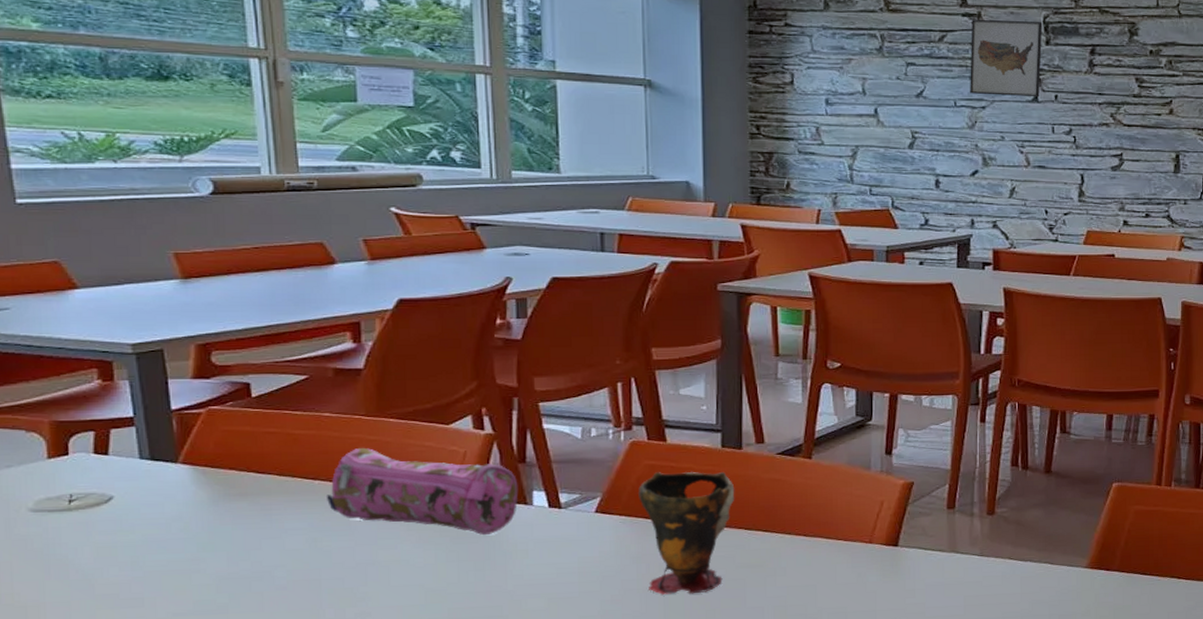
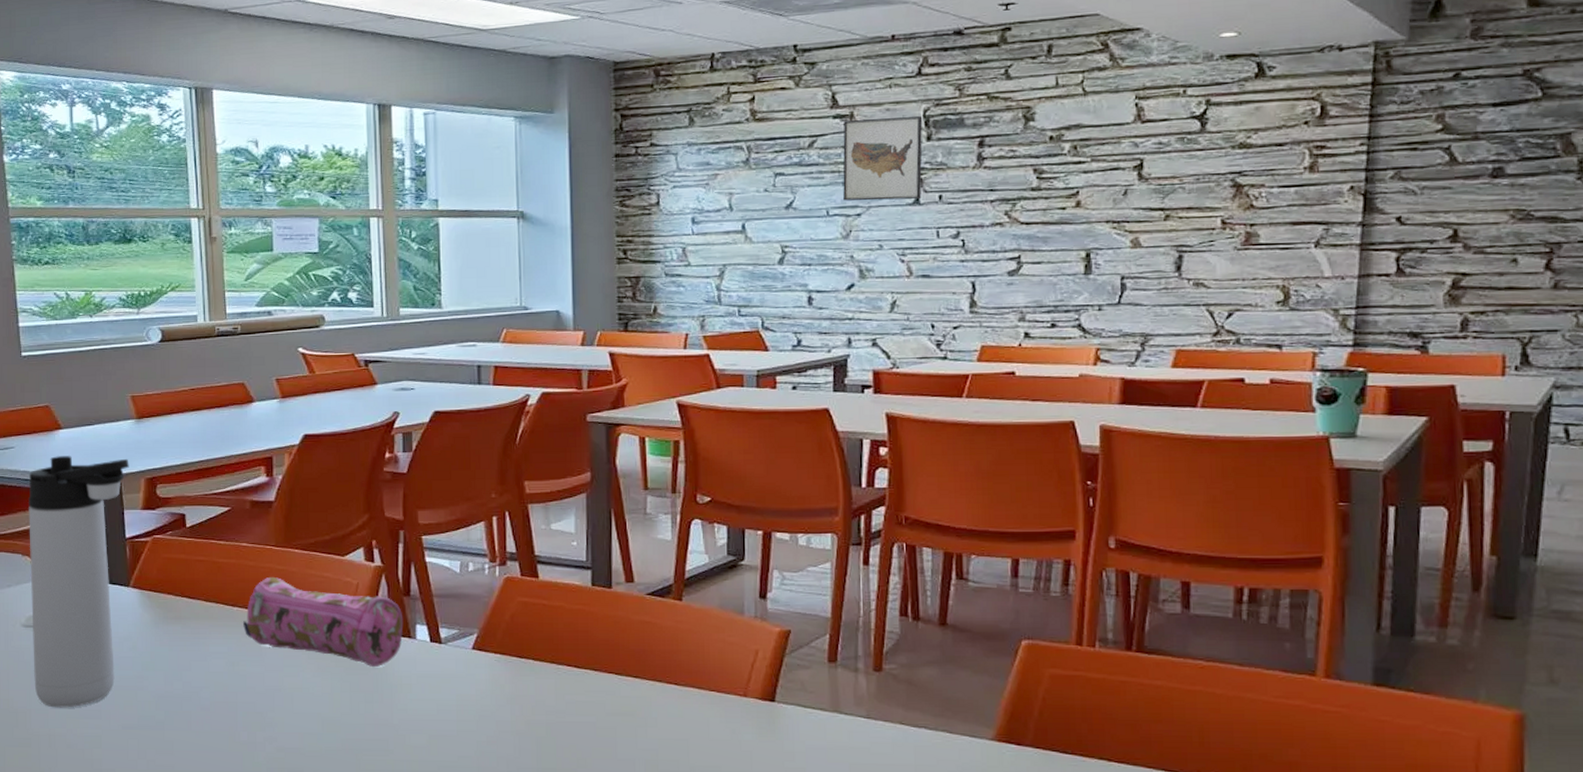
thermos bottle: none [32,319,174,599] -> present [27,456,129,708]
cup: present [638,471,735,595] -> none [512,610,605,741]

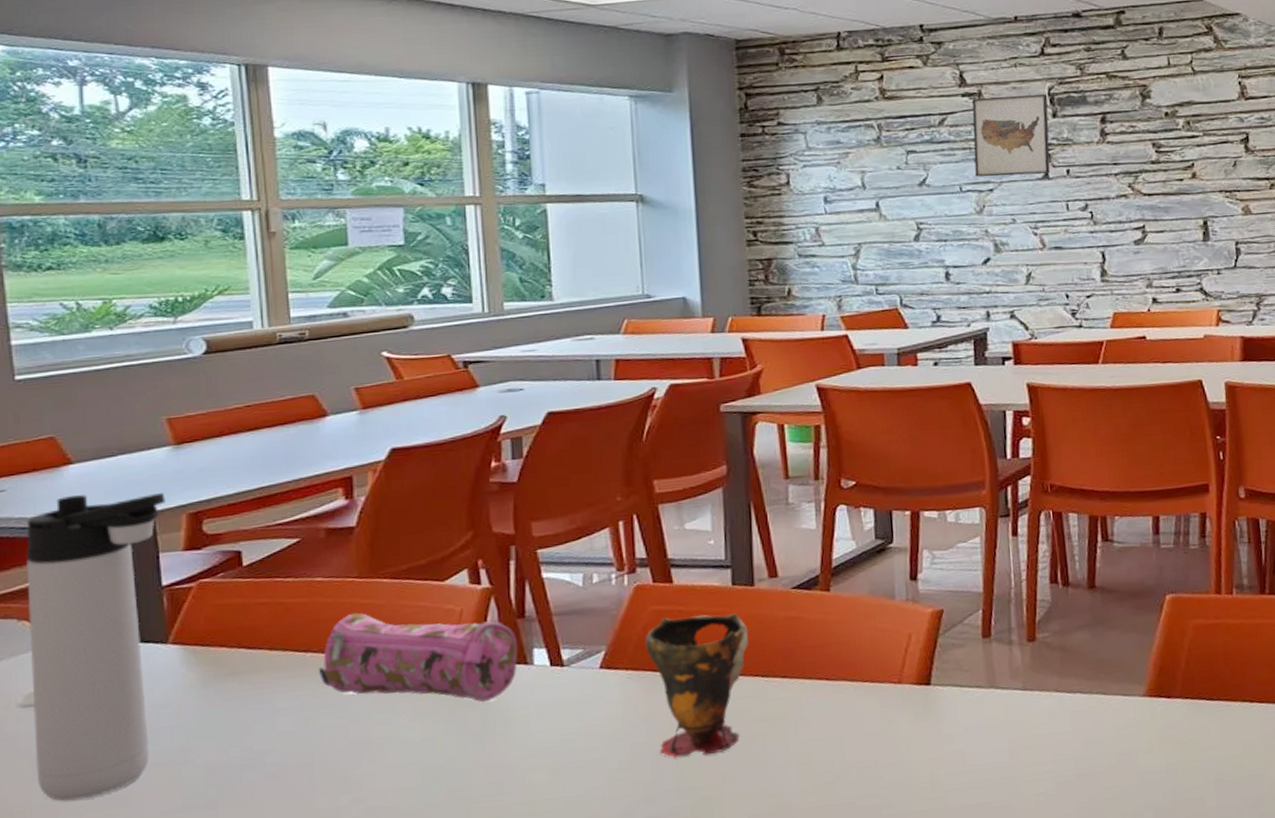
cup: none [512,610,605,741] -> present [645,613,749,758]

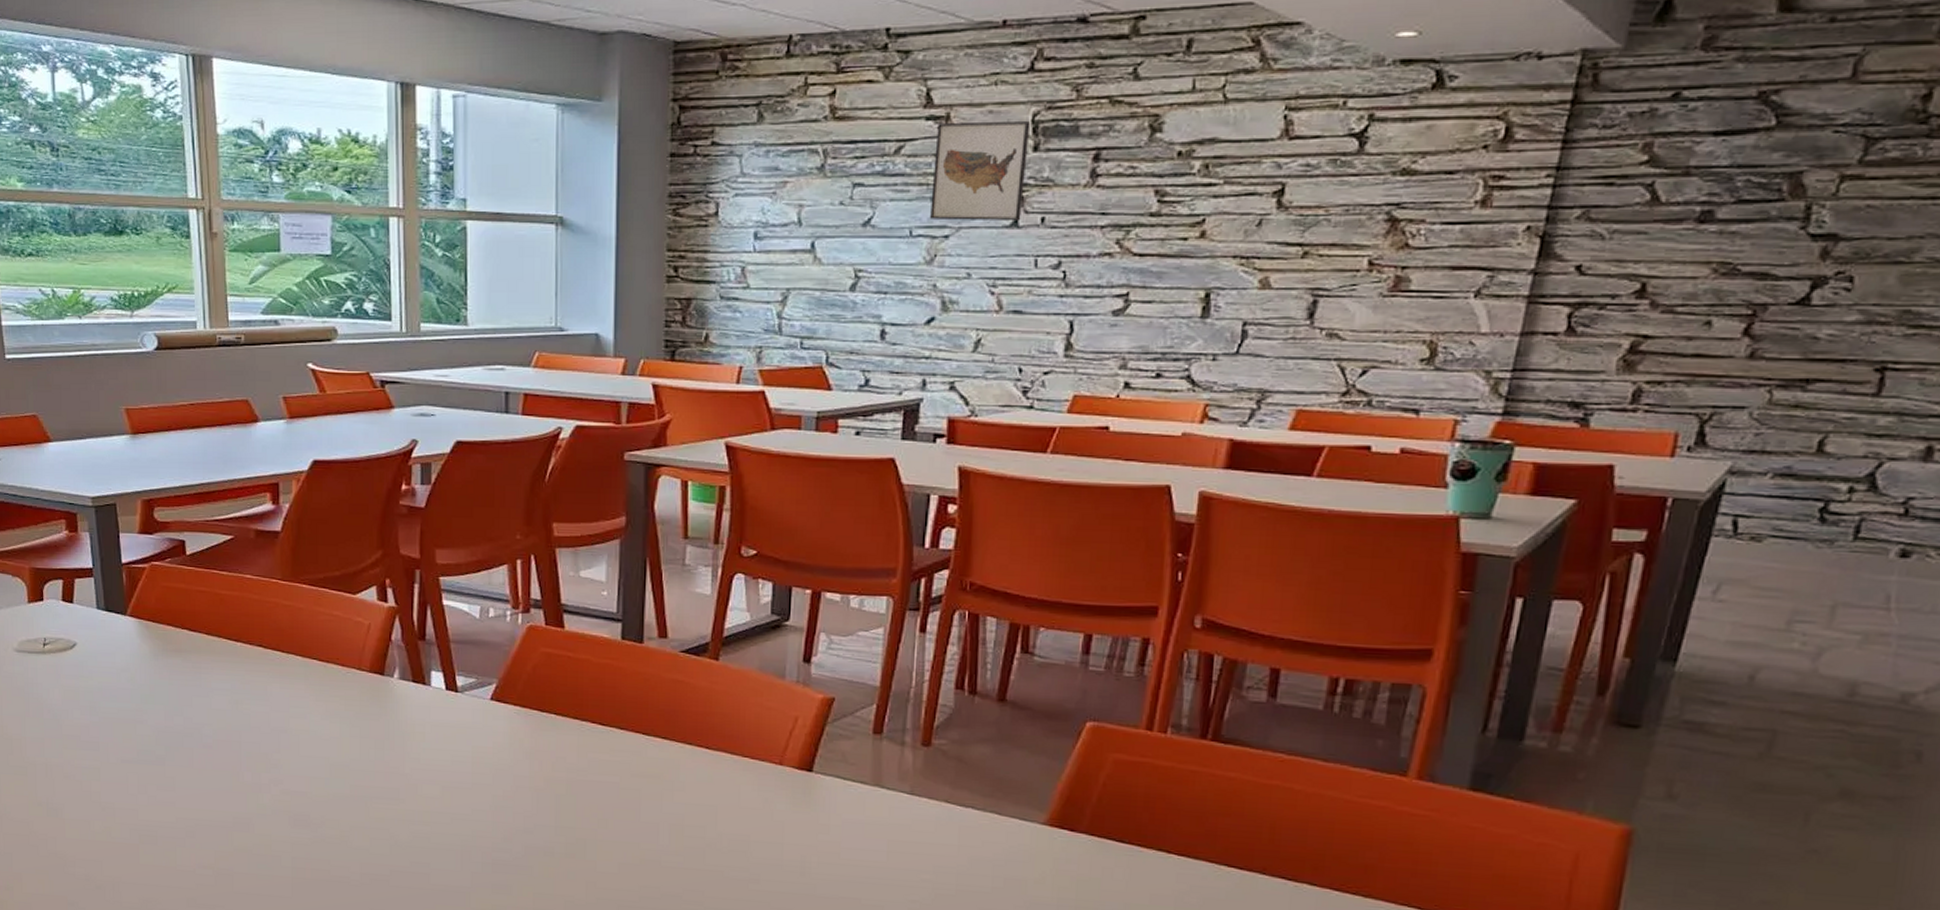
thermos bottle: present [25,492,166,802] -> none [16,471,124,738]
pencil case: present [318,613,518,703] -> none [246,613,418,714]
cup: present [645,613,749,758] -> none [534,661,634,800]

